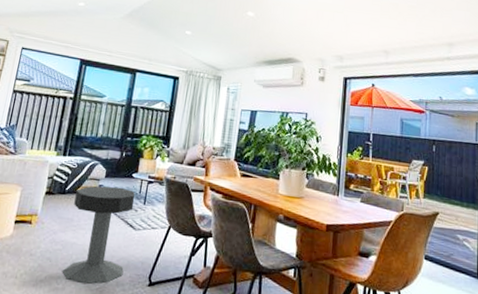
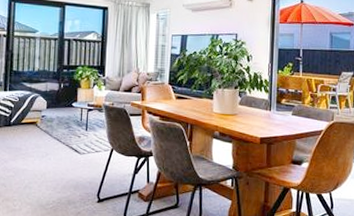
side table: present [62,186,135,284] -> none [17,116,77,205]

